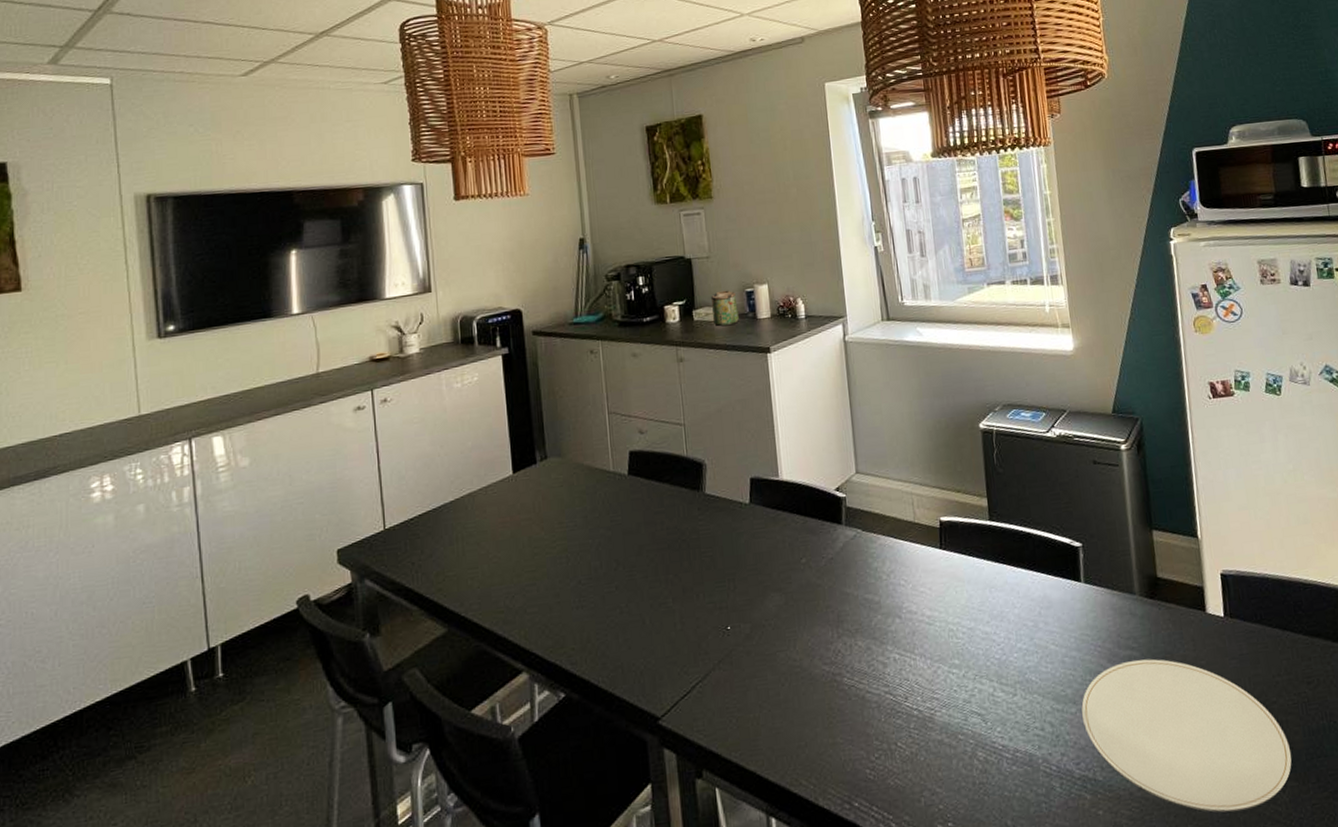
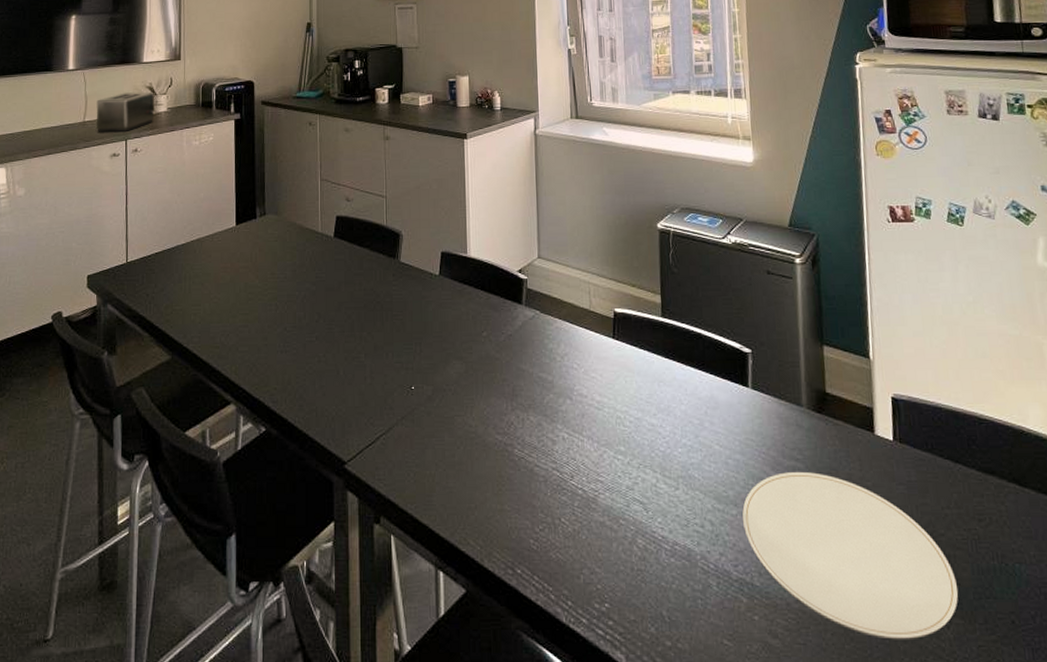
toaster: none [331,331,404,384] -> present [96,92,154,133]
canister: present [710,290,739,327] -> none [417,78,441,111]

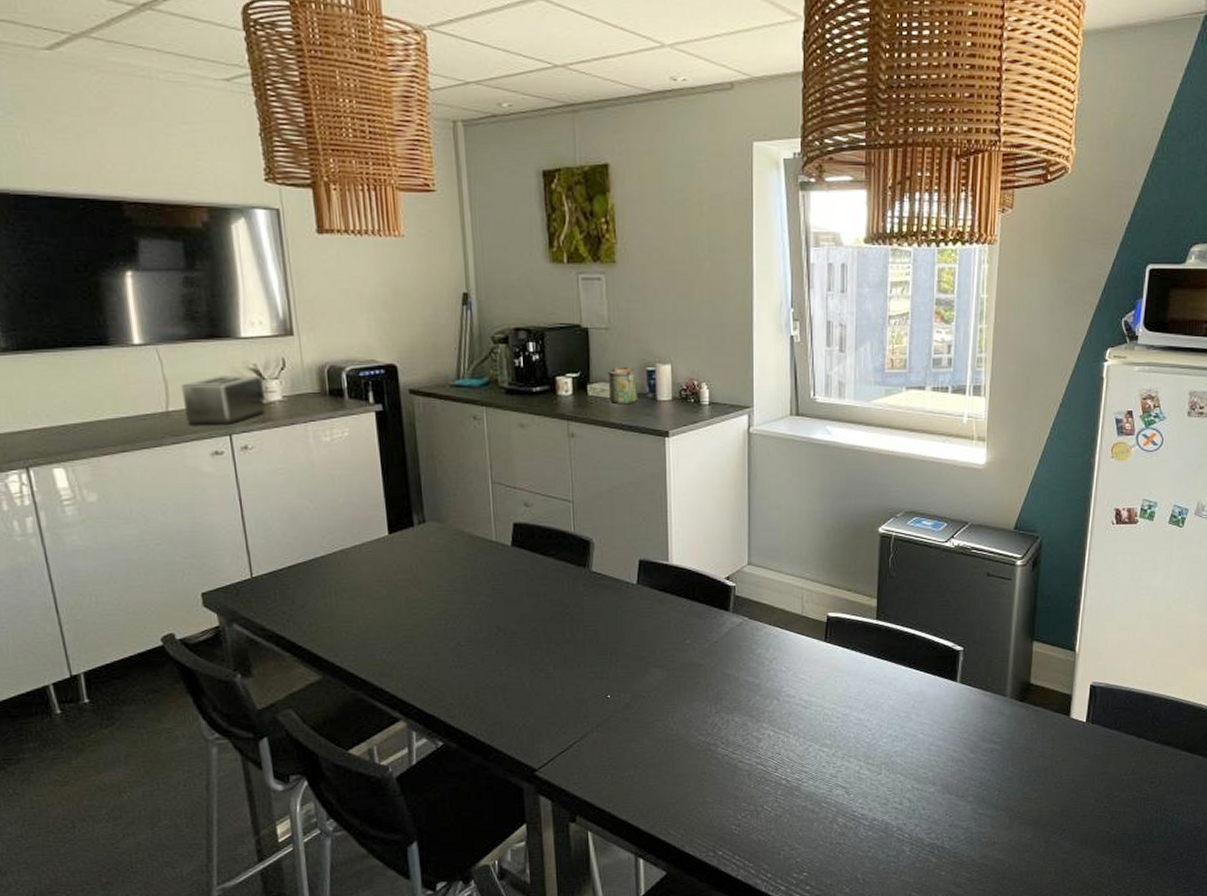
canister: none [417,78,441,111] -> present [607,366,637,405]
plate: present [742,472,959,640] -> none [939,752,1123,880]

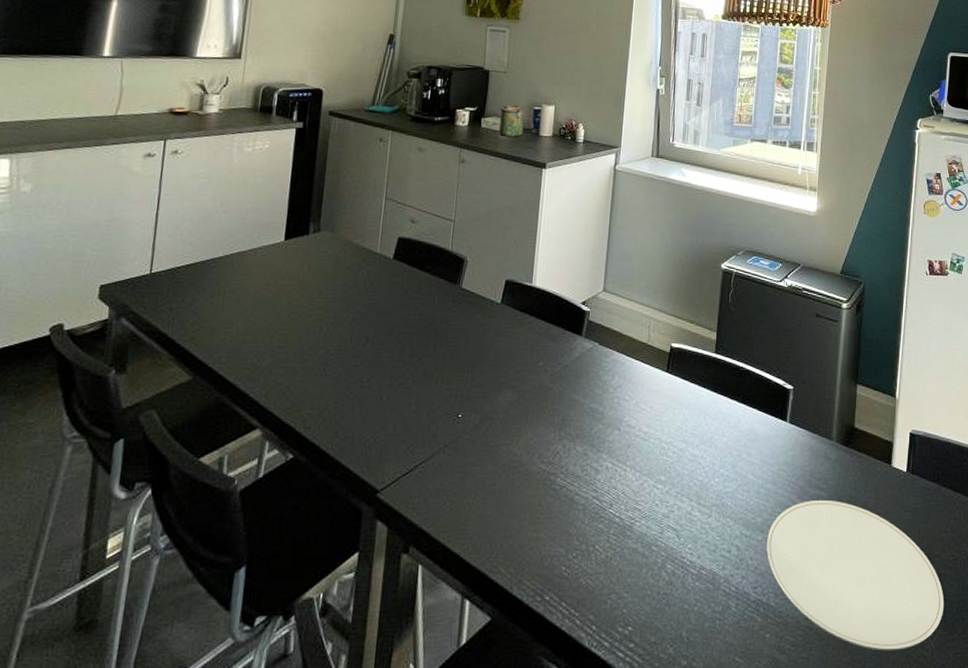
toaster: present [181,375,265,426] -> none [130,88,205,132]
plate: none [939,752,1123,880] -> present [766,500,945,651]

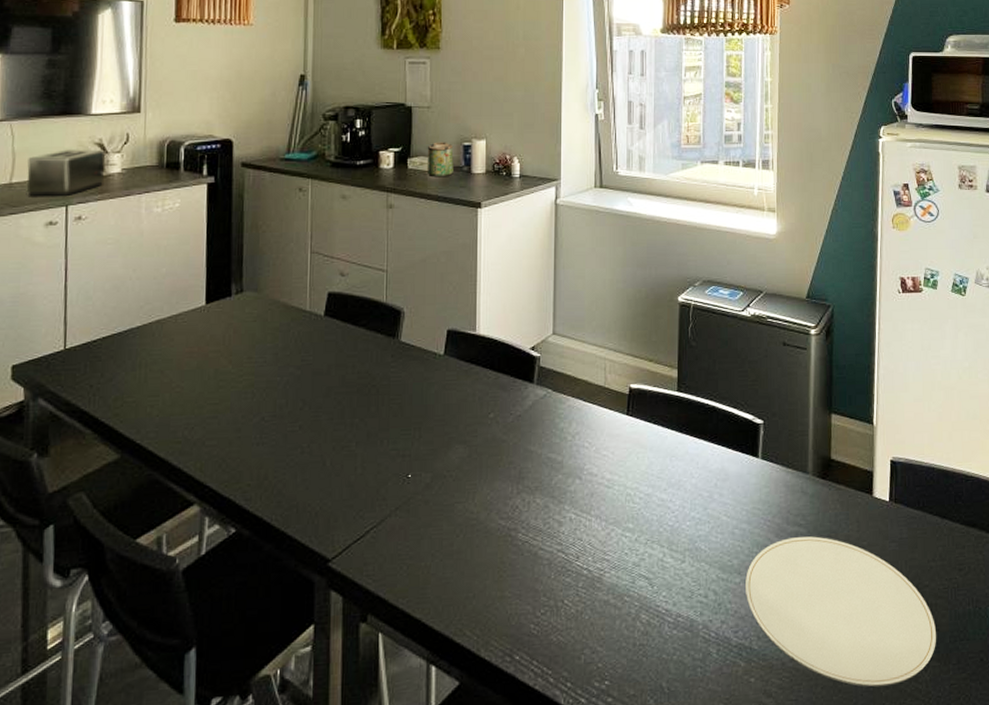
toaster: none [130,88,205,132] -> present [27,149,105,197]

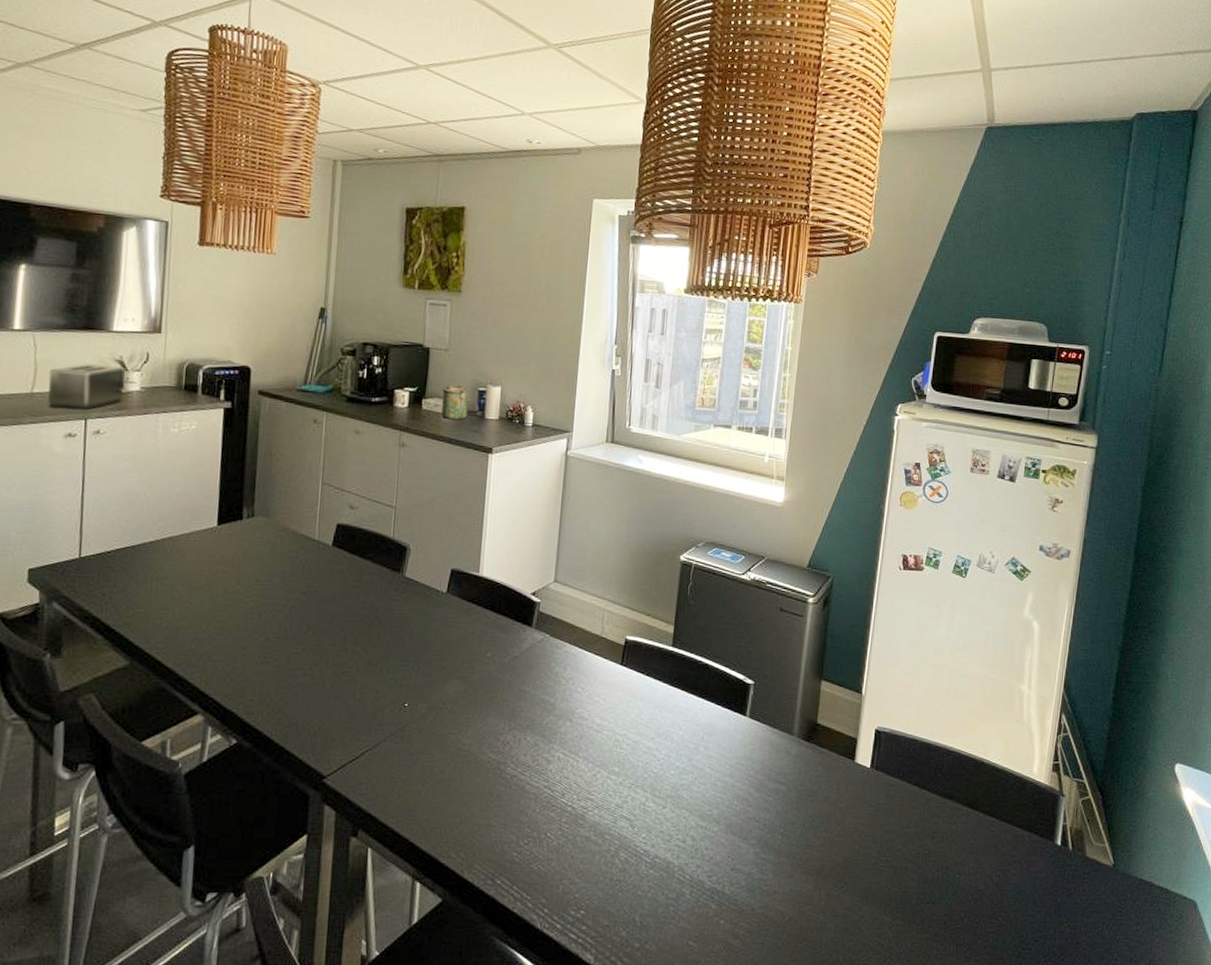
plate: present [745,536,937,687] -> none [722,794,904,939]

